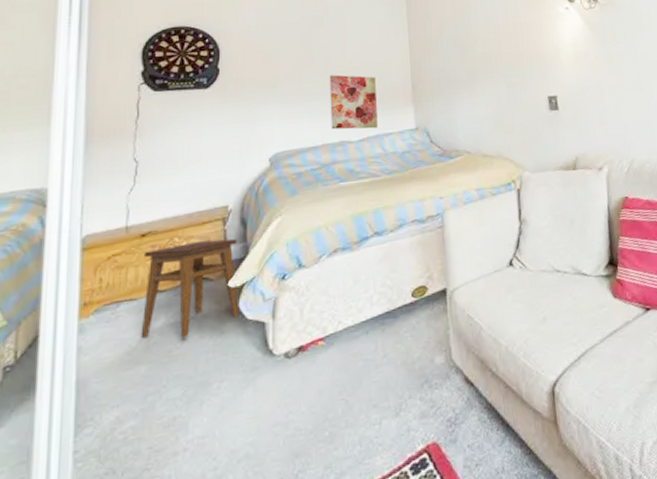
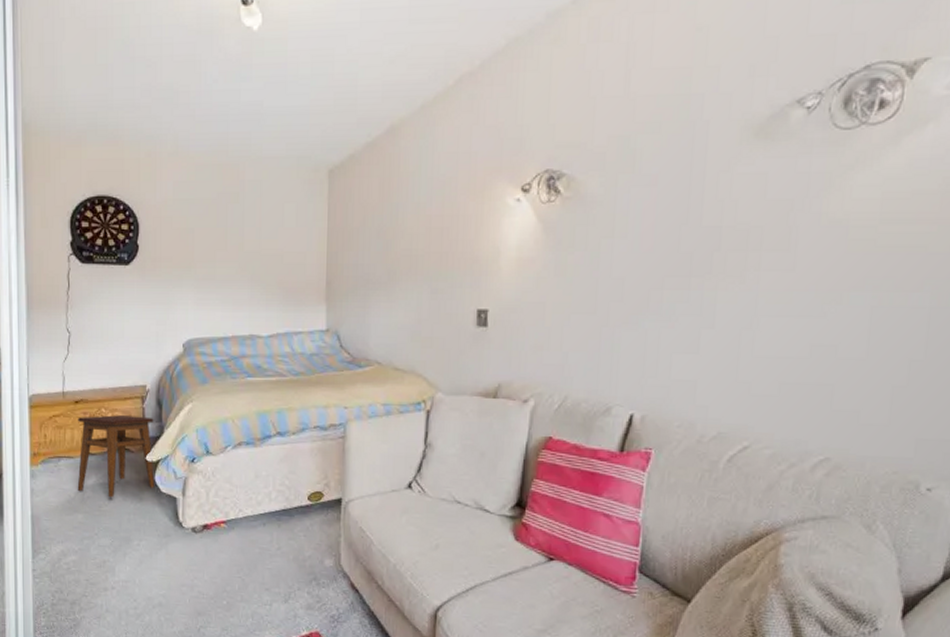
wall art: present [329,75,378,130] -> none [242,262,289,325]

